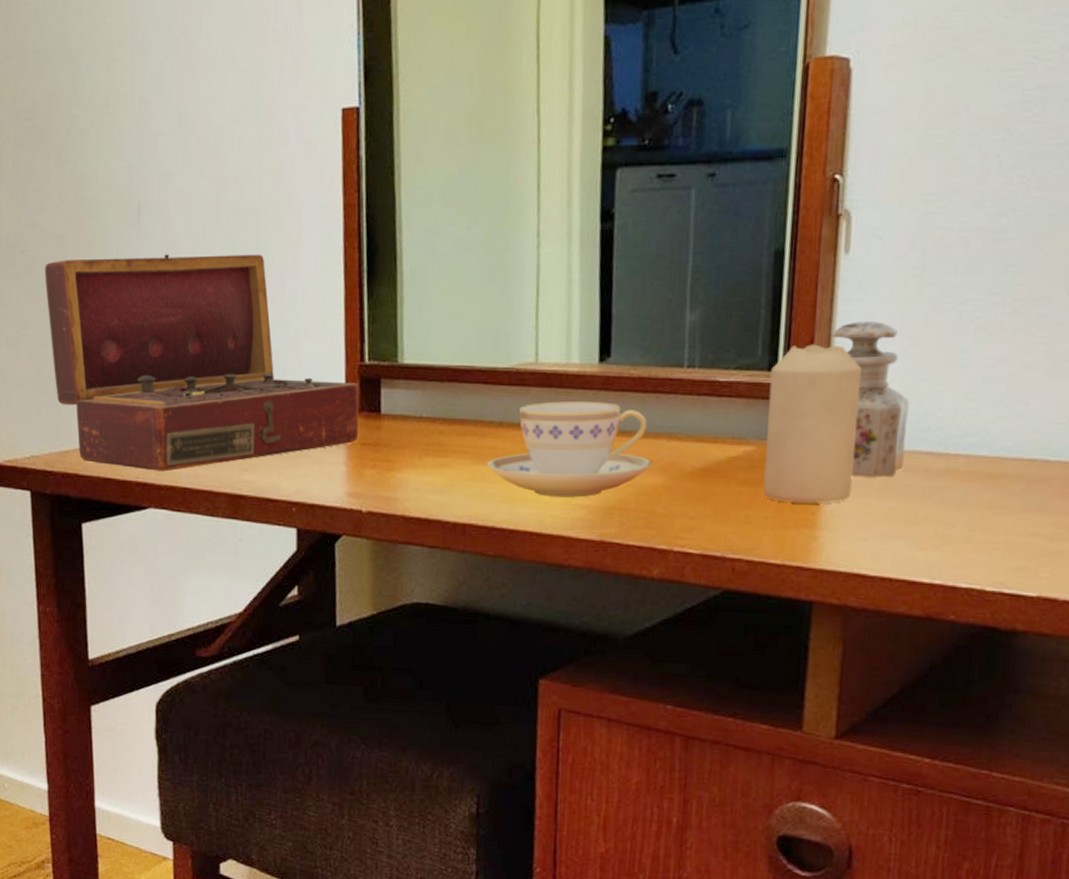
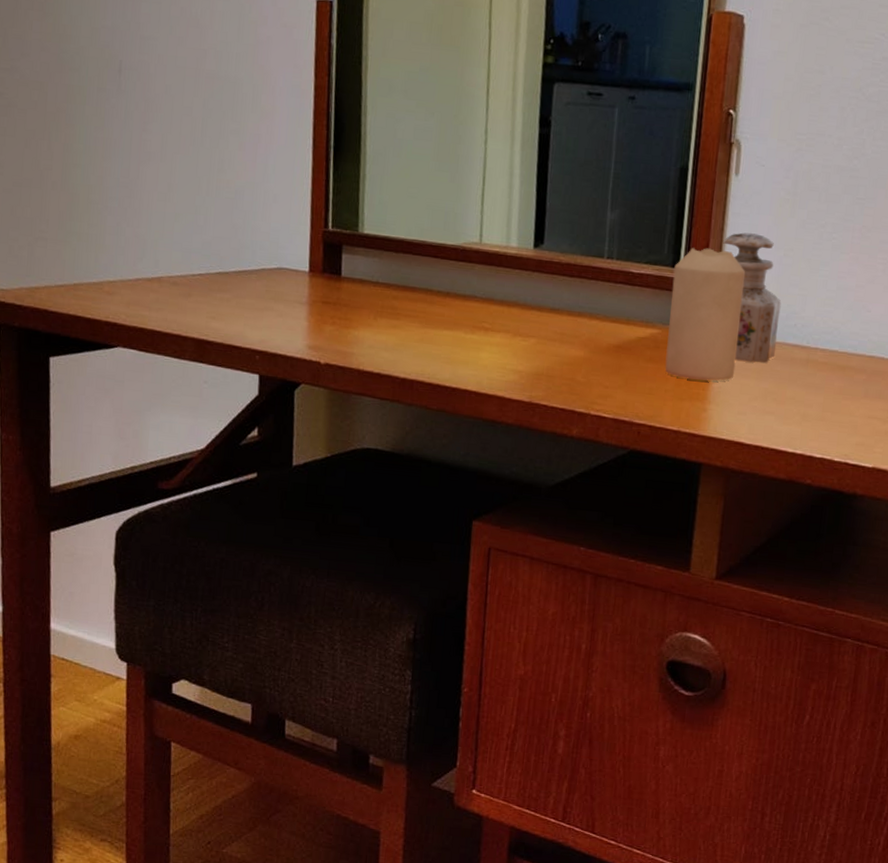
wooden box: present [45,254,359,472] -> none [22,106,322,314]
teacup: present [487,401,653,498] -> none [434,278,576,364]

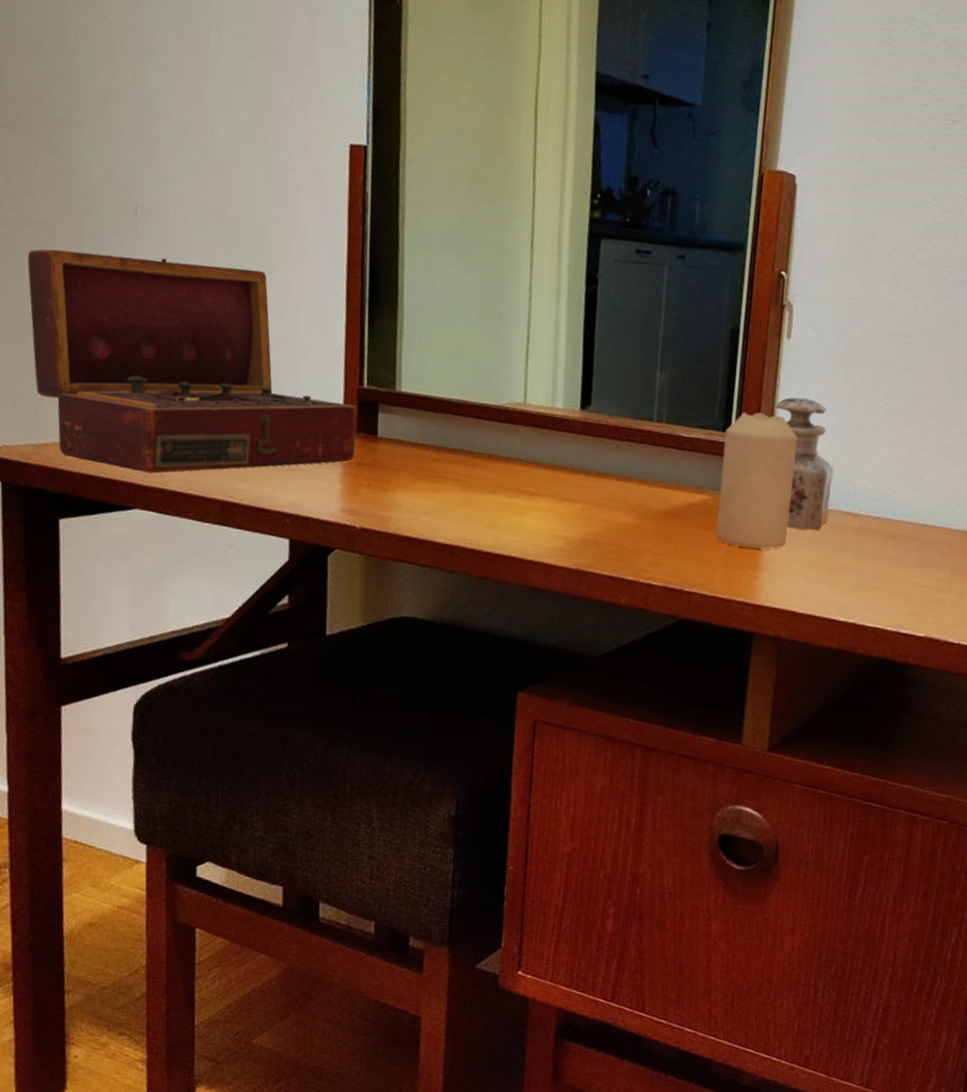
wooden box: none [22,106,322,314] -> present [27,249,357,474]

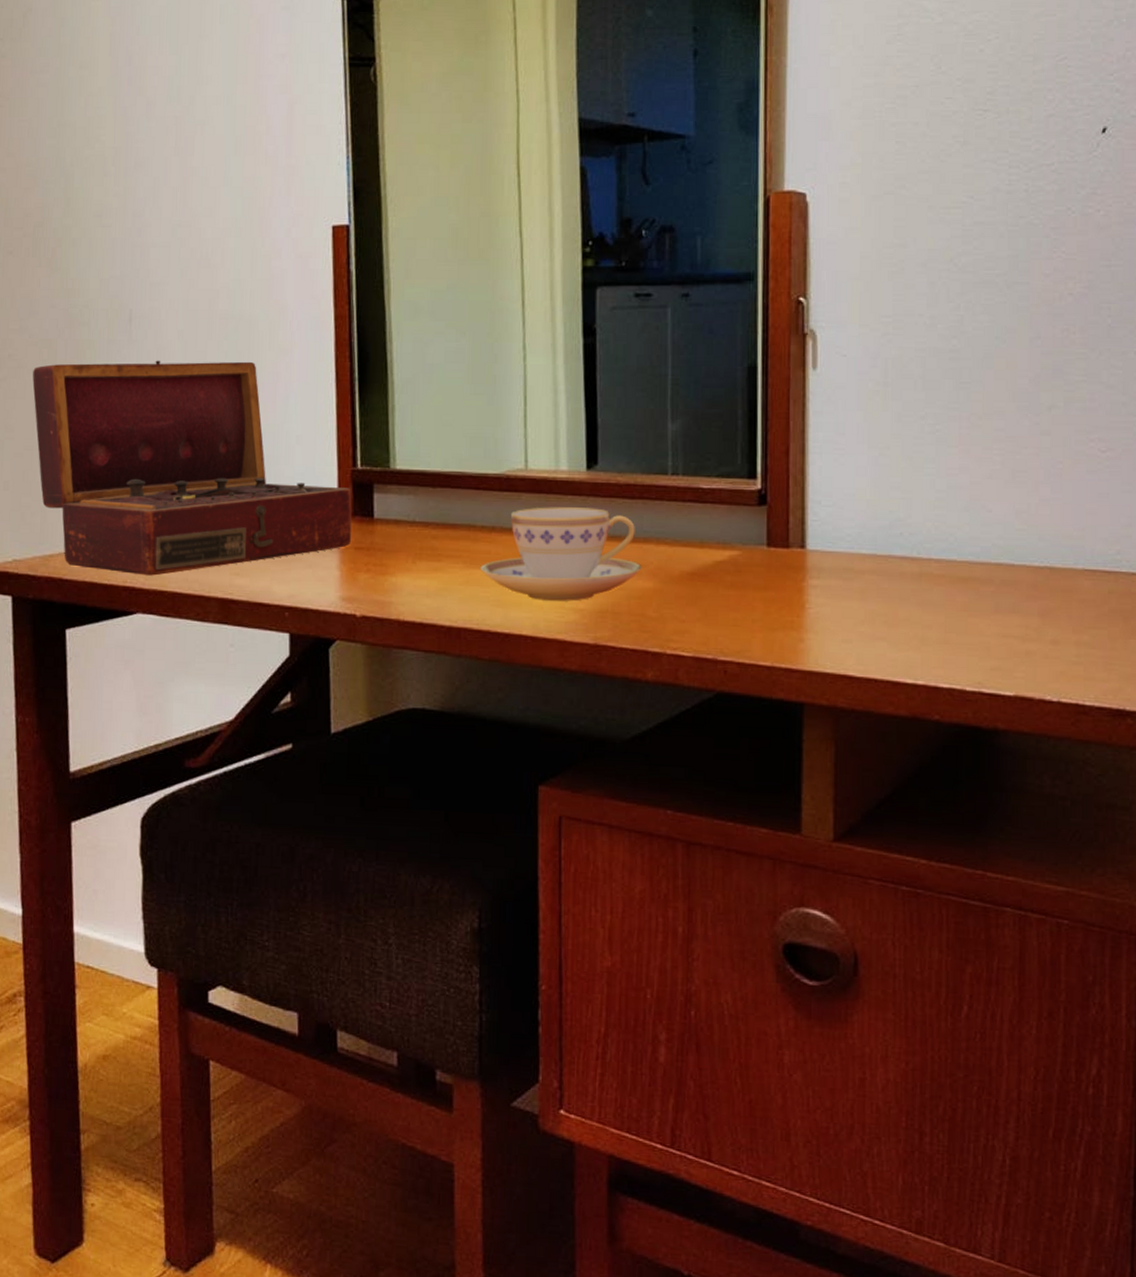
teacup: none [476,440,624,529] -> present [480,507,642,601]
candle: present [716,412,798,549] -> none [750,454,836,606]
perfume bottle: present [775,397,834,531] -> none [806,433,882,581]

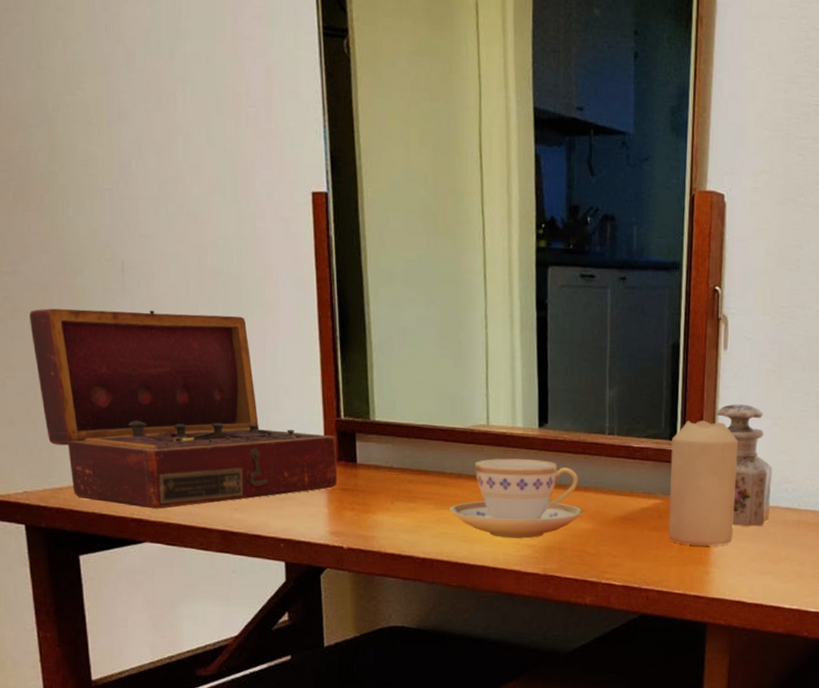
candle: none [750,454,836,606] -> present [668,420,739,546]
perfume bottle: none [806,433,882,581] -> present [716,404,773,527]

